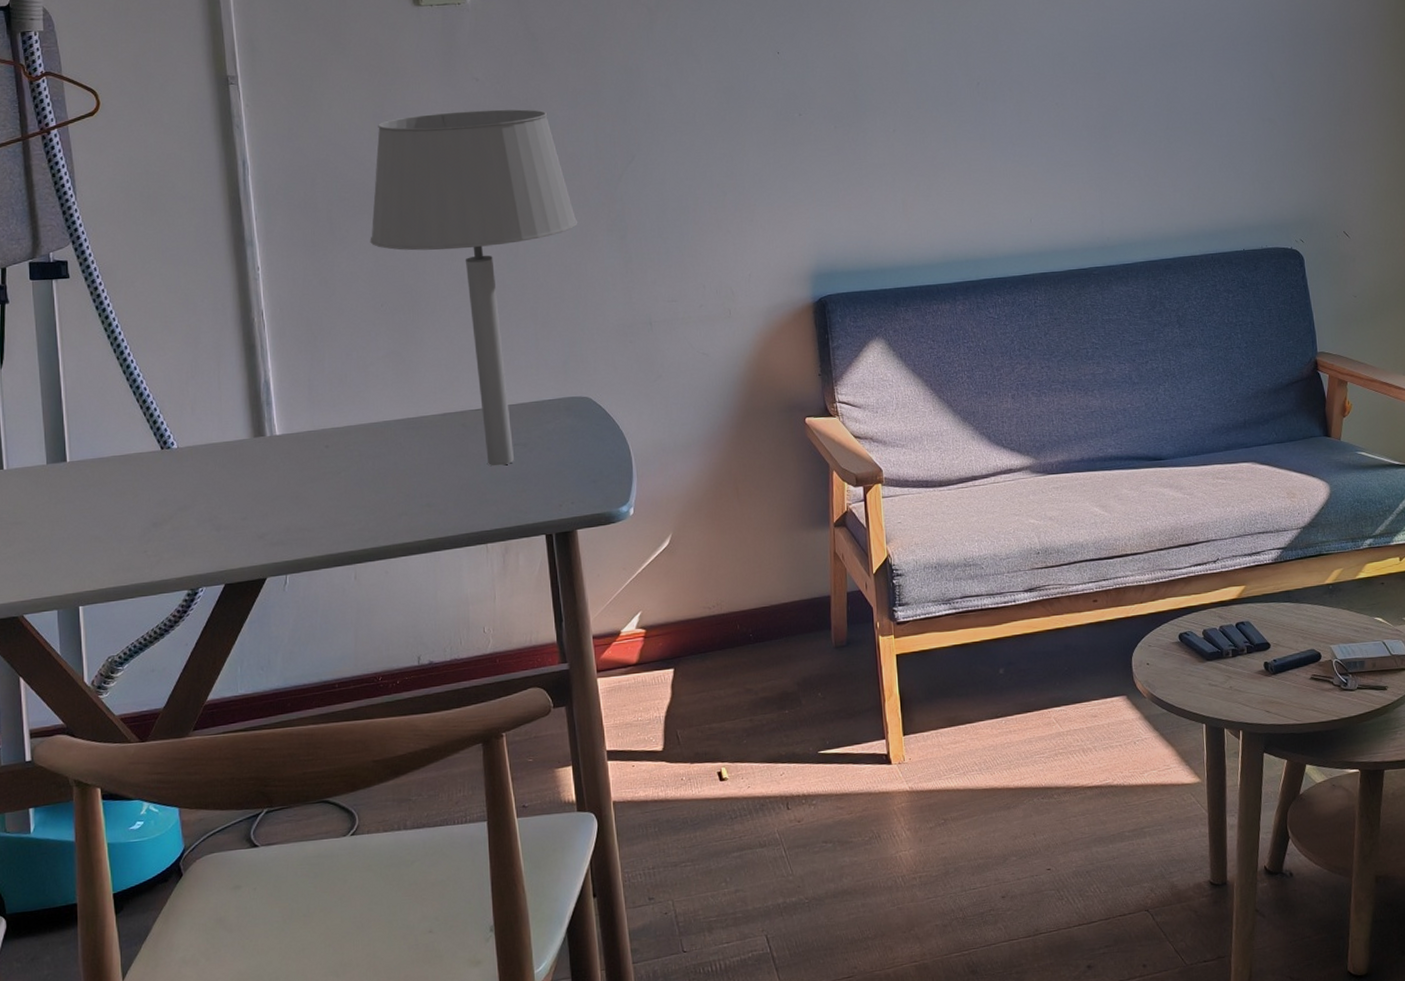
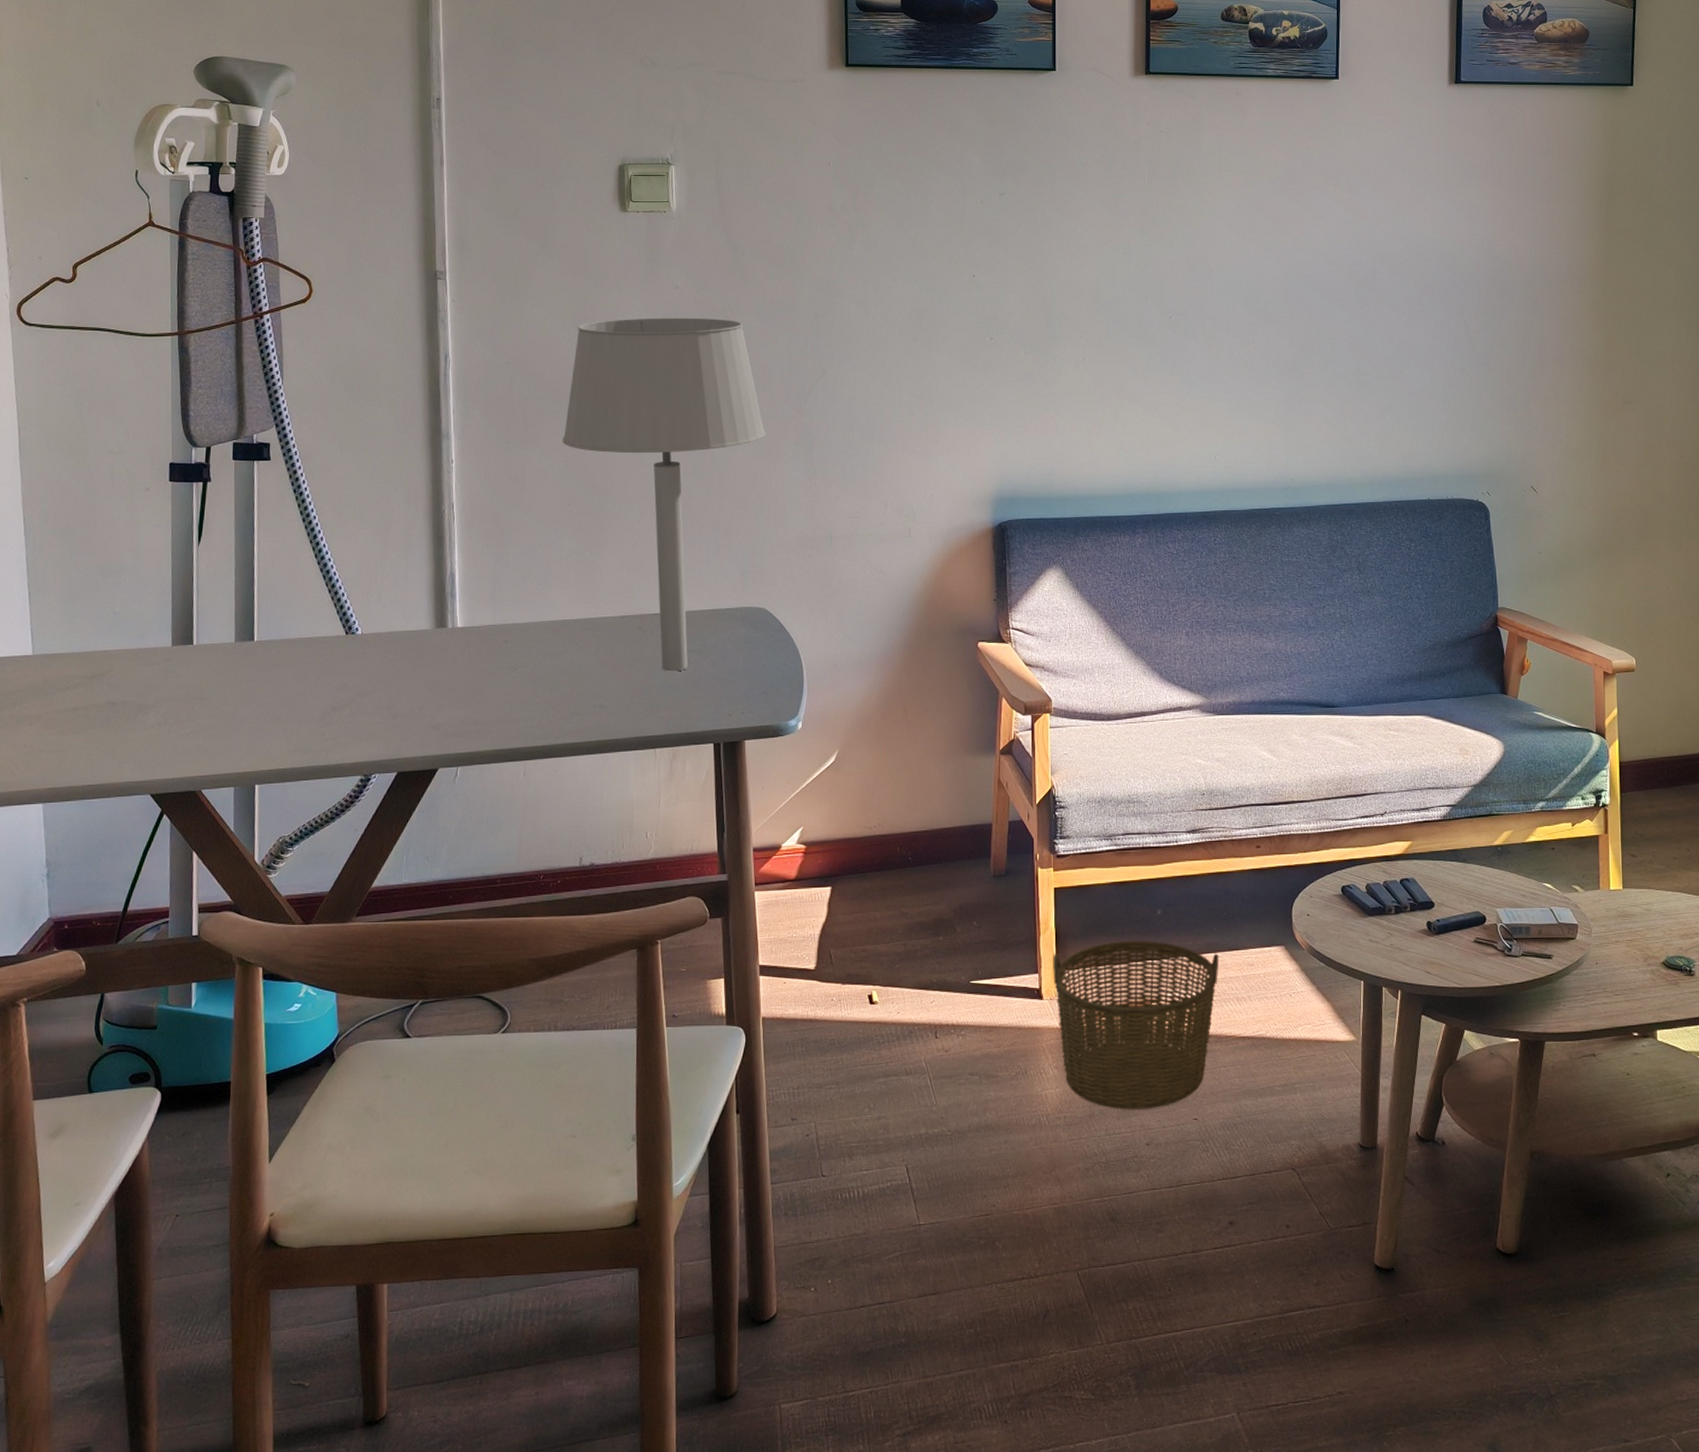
basket: none [899,699,1064,866] -> present [1053,941,1219,1110]

